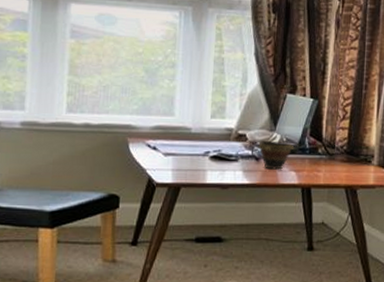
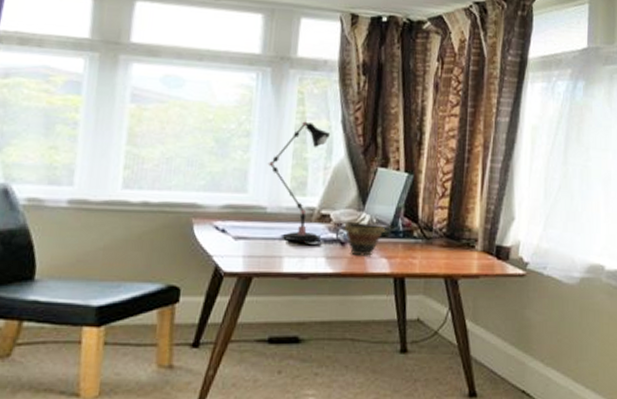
desk lamp: none [191,54,246,158] -> present [267,121,331,243]

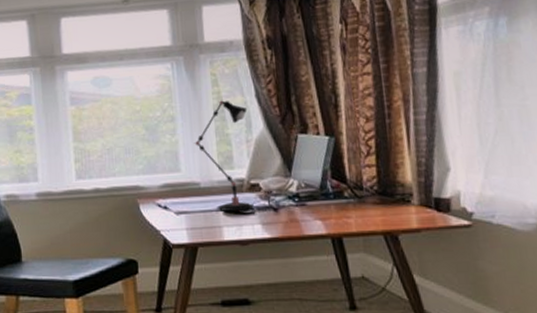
bowl: present [343,222,386,256] -> none [273,188,316,220]

